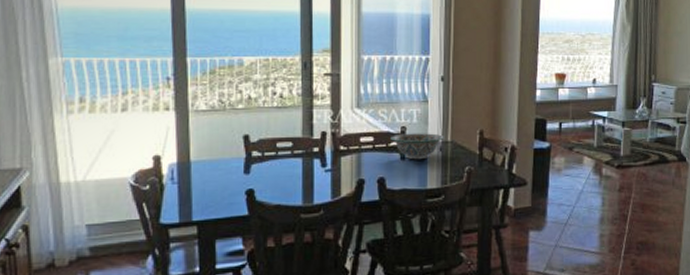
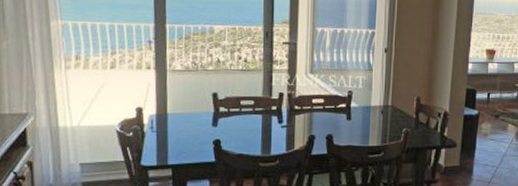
decorative bowl: present [391,133,444,160] -> none [339,97,385,121]

